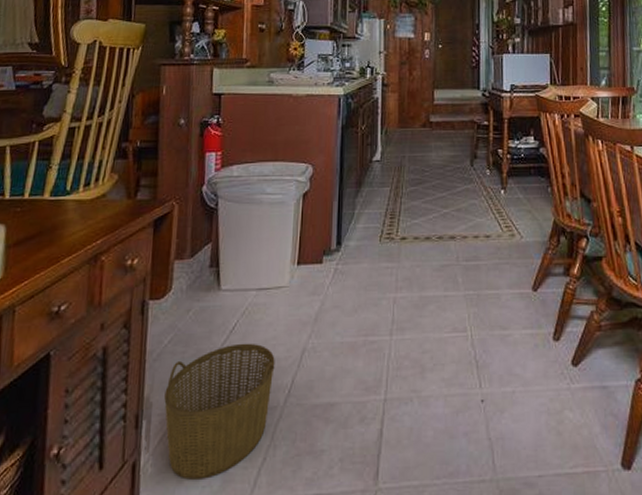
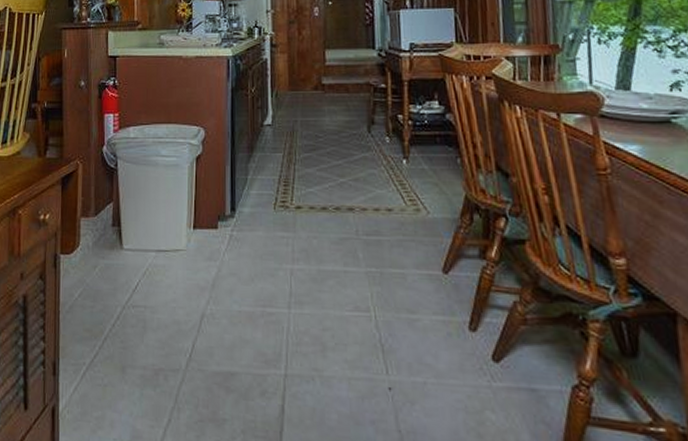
basket: present [164,343,275,480] -> none [77,303,176,432]

